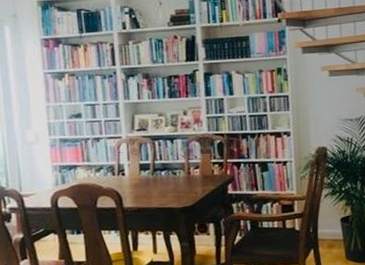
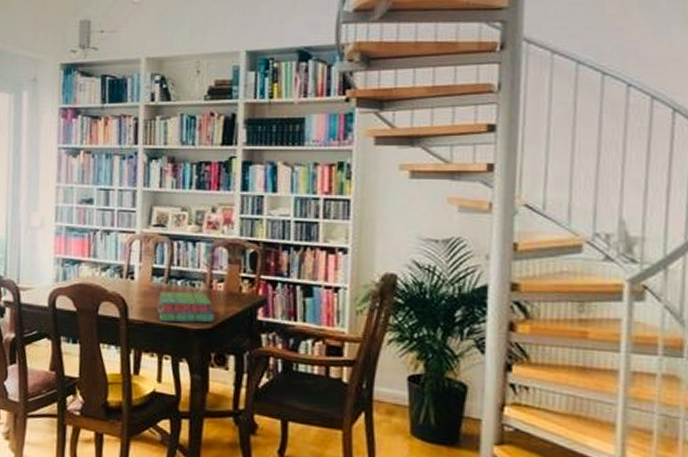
stack of books: none [146,178,195,206] -> present [157,291,215,323]

